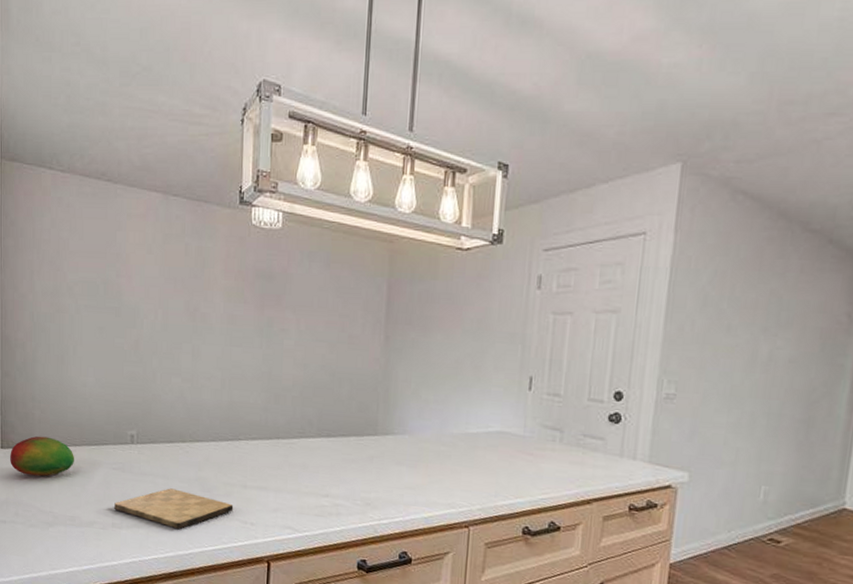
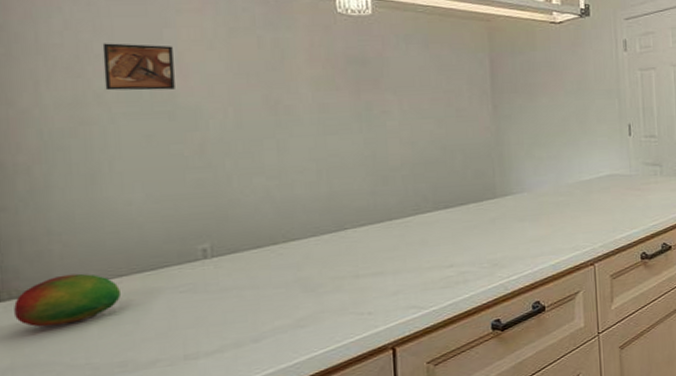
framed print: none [75,242,122,288] -> present [102,43,175,91]
cutting board: present [114,488,234,530] -> none [185,297,346,342]

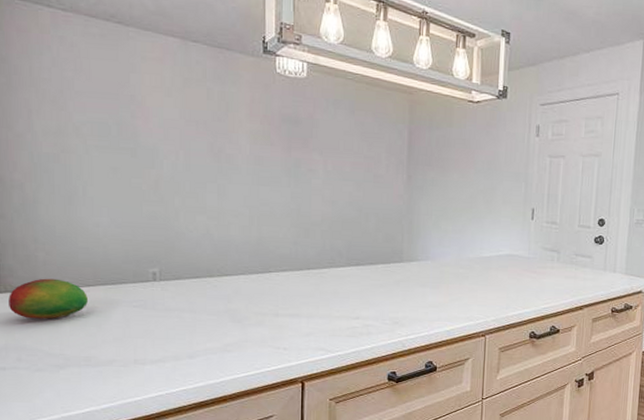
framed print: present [102,43,175,91] -> none [81,82,138,129]

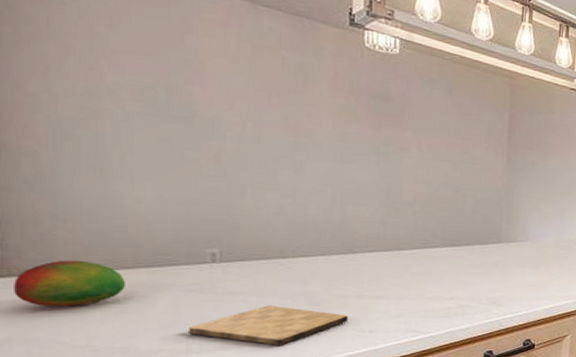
cutting board: none [136,321,266,360] -> present [189,305,349,346]

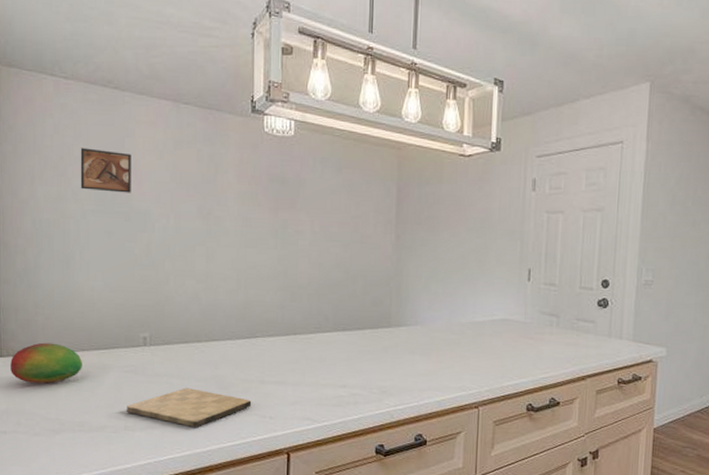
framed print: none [119,39,193,97] -> present [80,147,131,193]

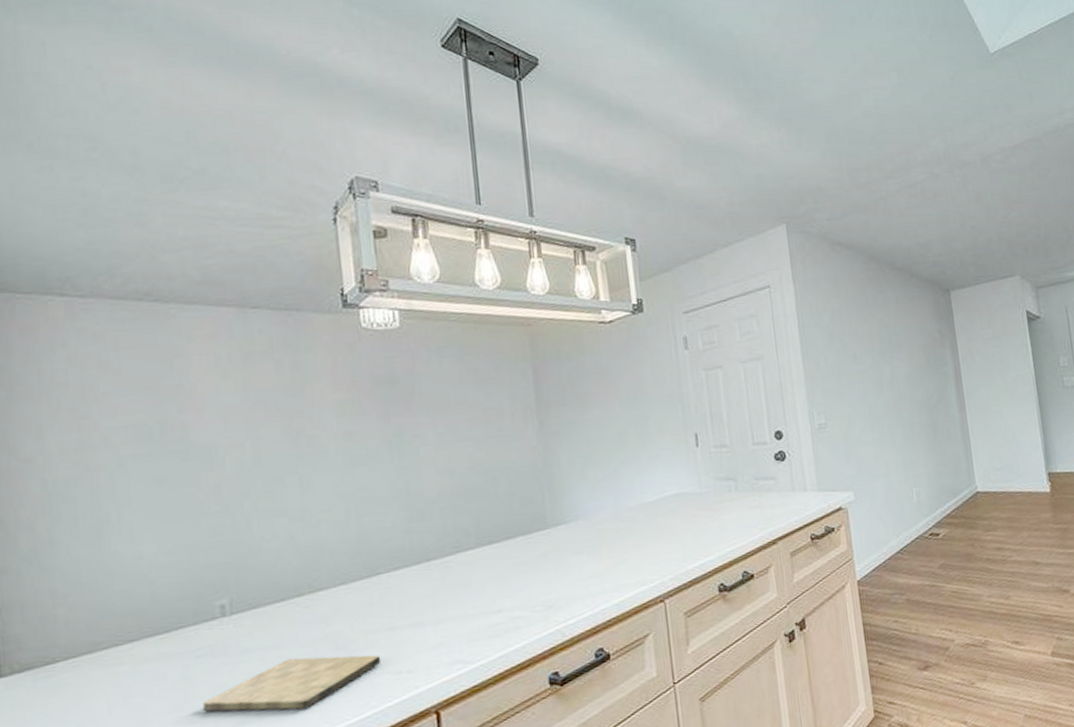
fruit: present [10,342,82,384] -> none [16,640,131,705]
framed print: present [80,147,131,193] -> none [109,377,188,431]

